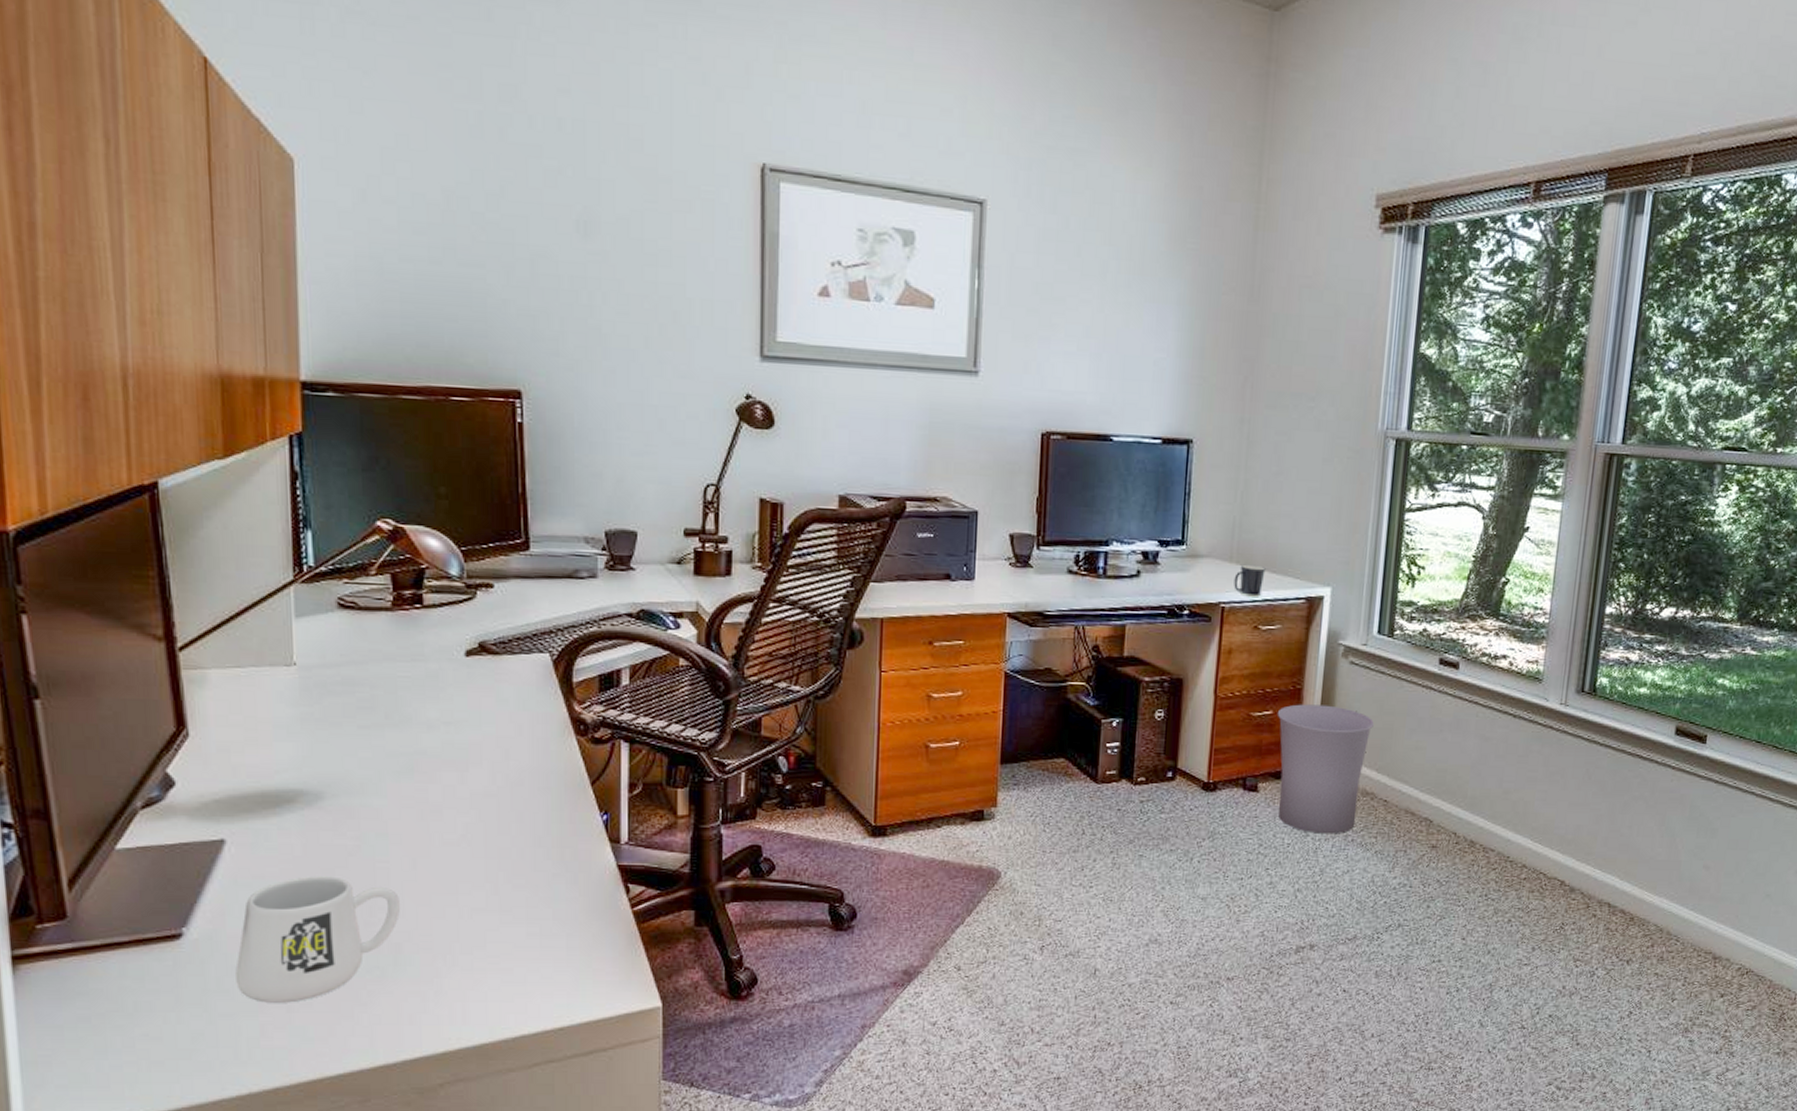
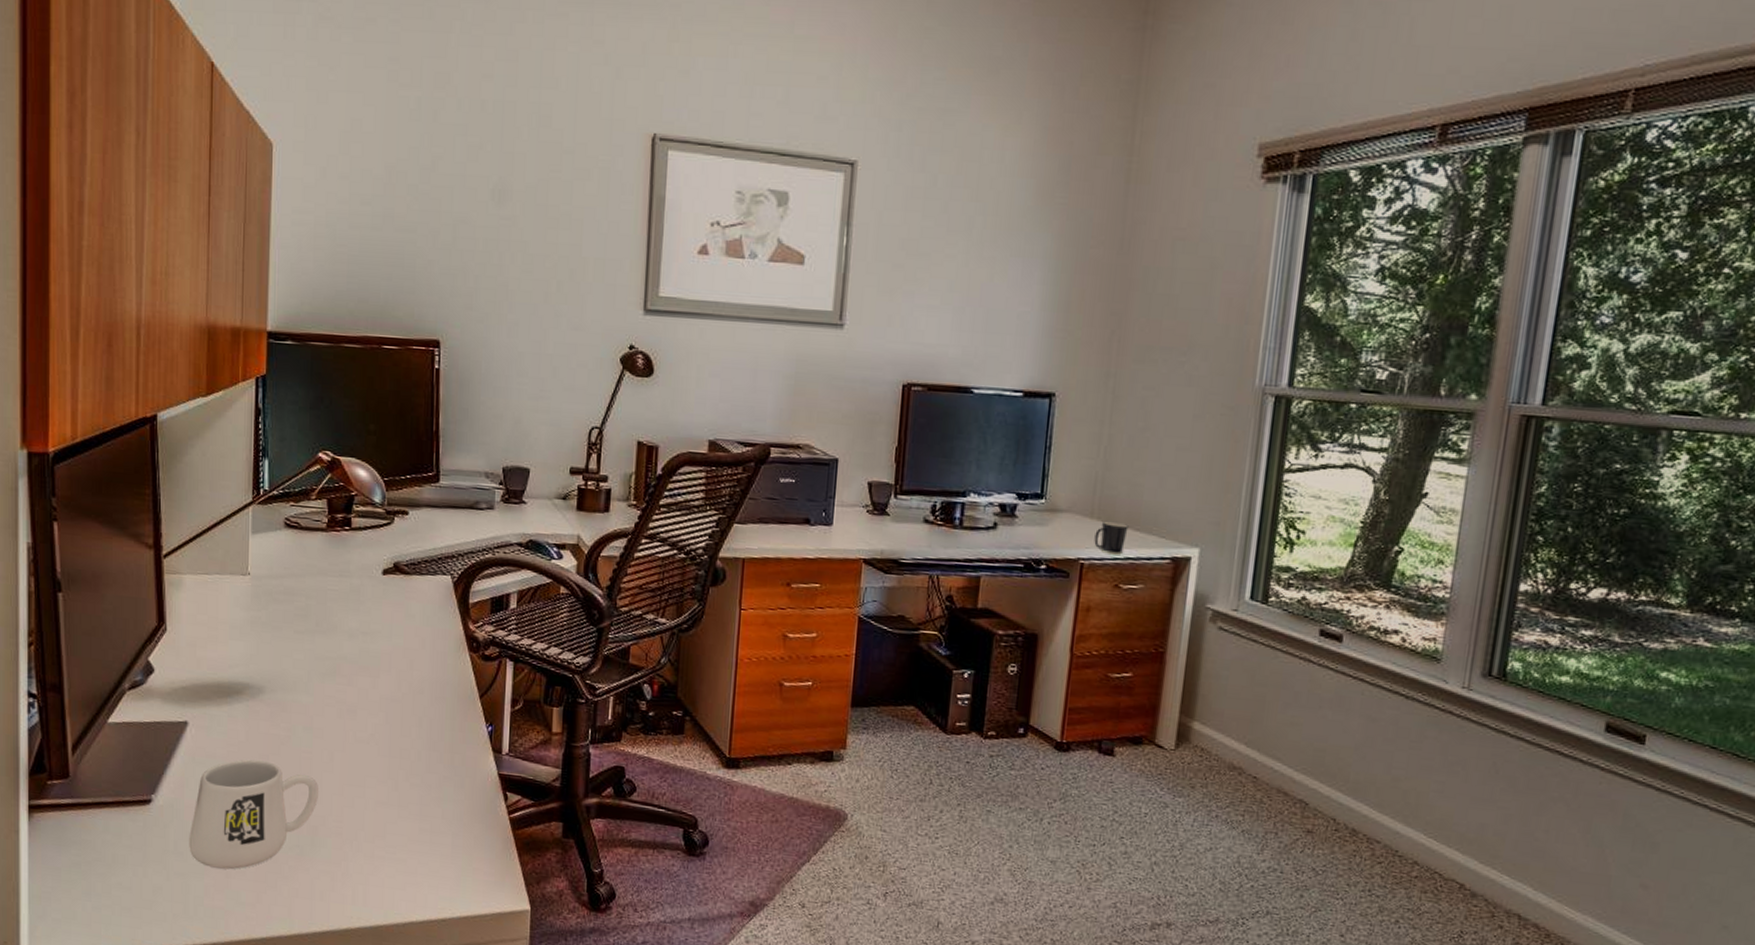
waste bin: present [1277,704,1374,834] -> none [1136,668,1244,808]

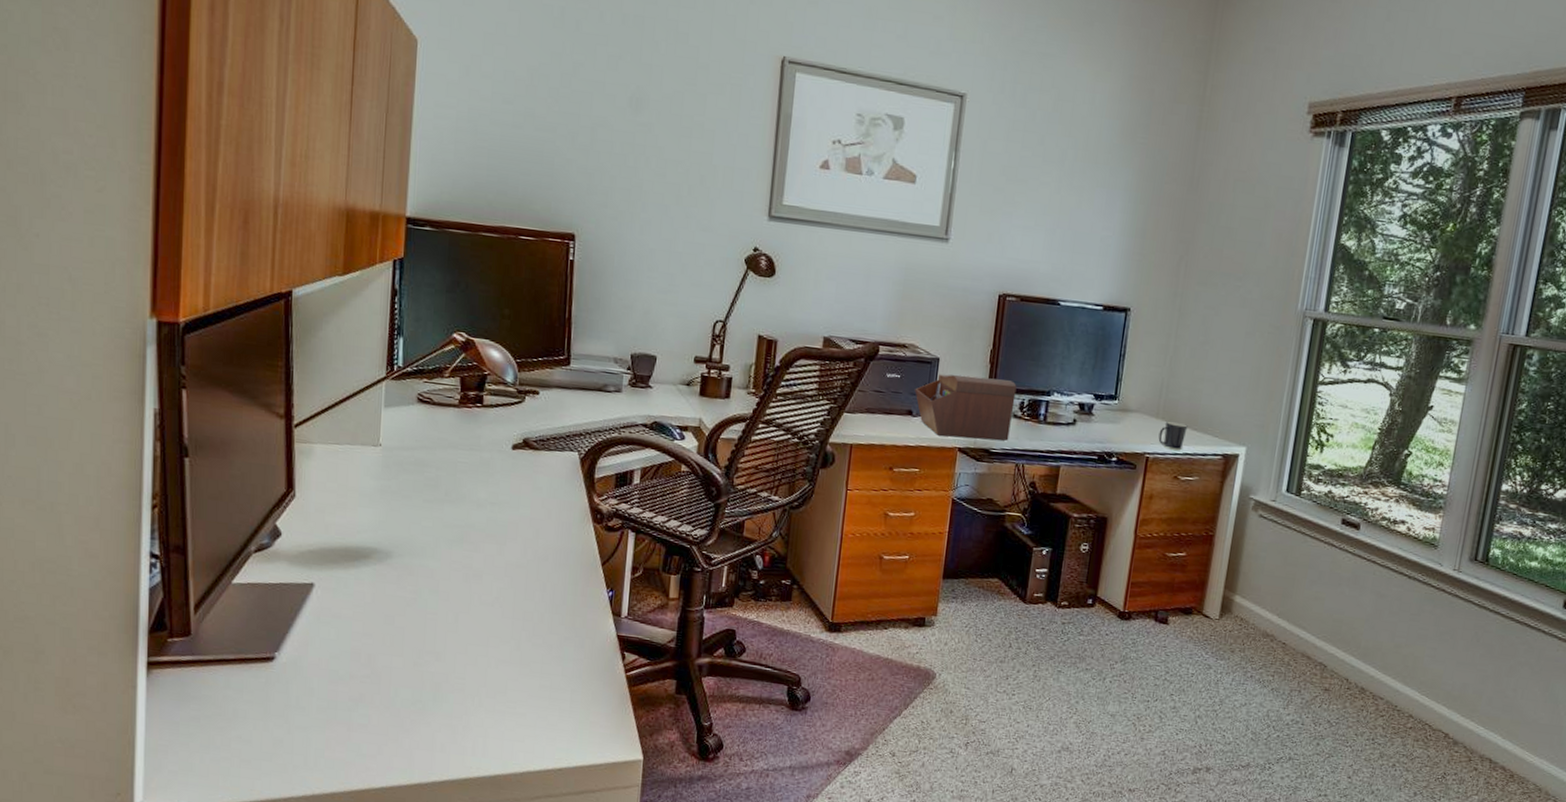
mug: present [189,759,318,870] -> none [311,620,443,723]
sewing box: none [812,476,927,550] -> present [915,374,1017,441]

